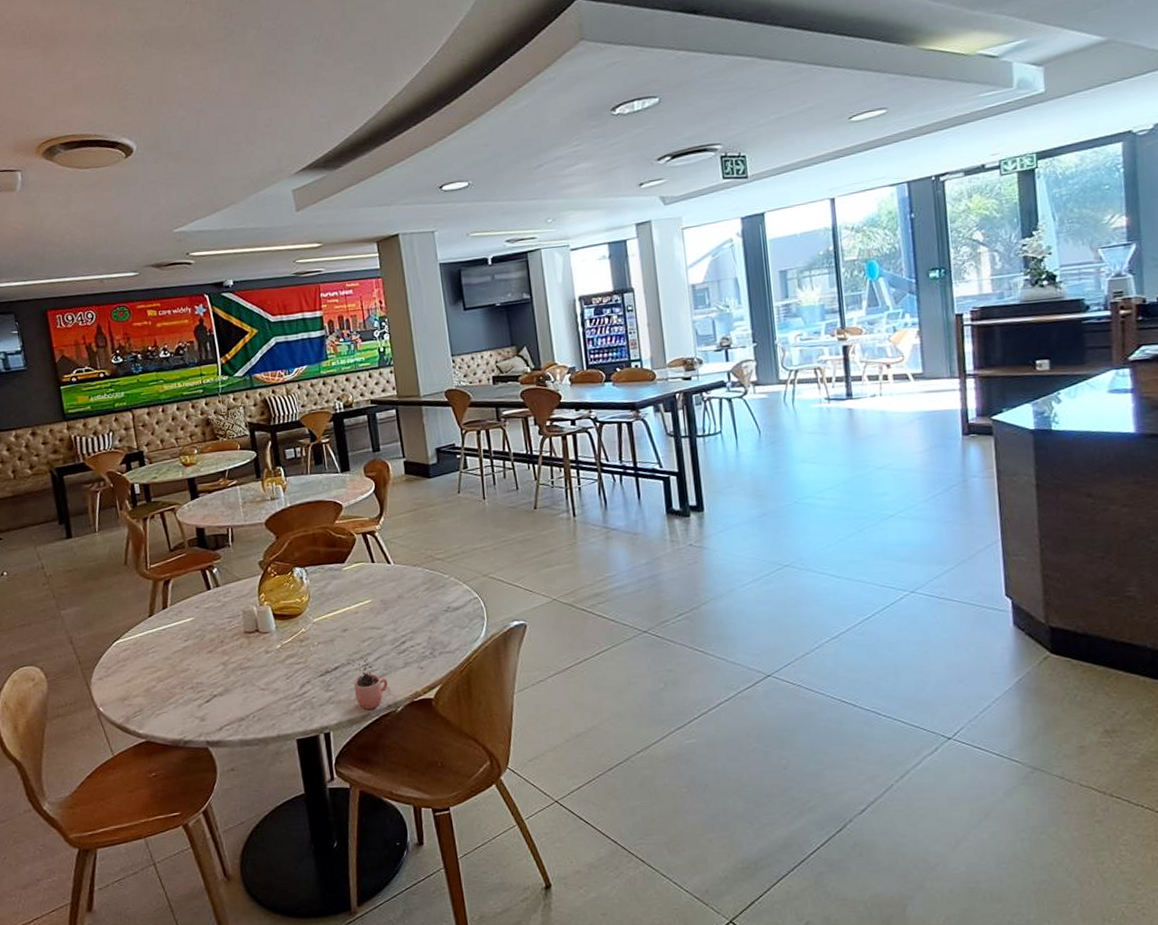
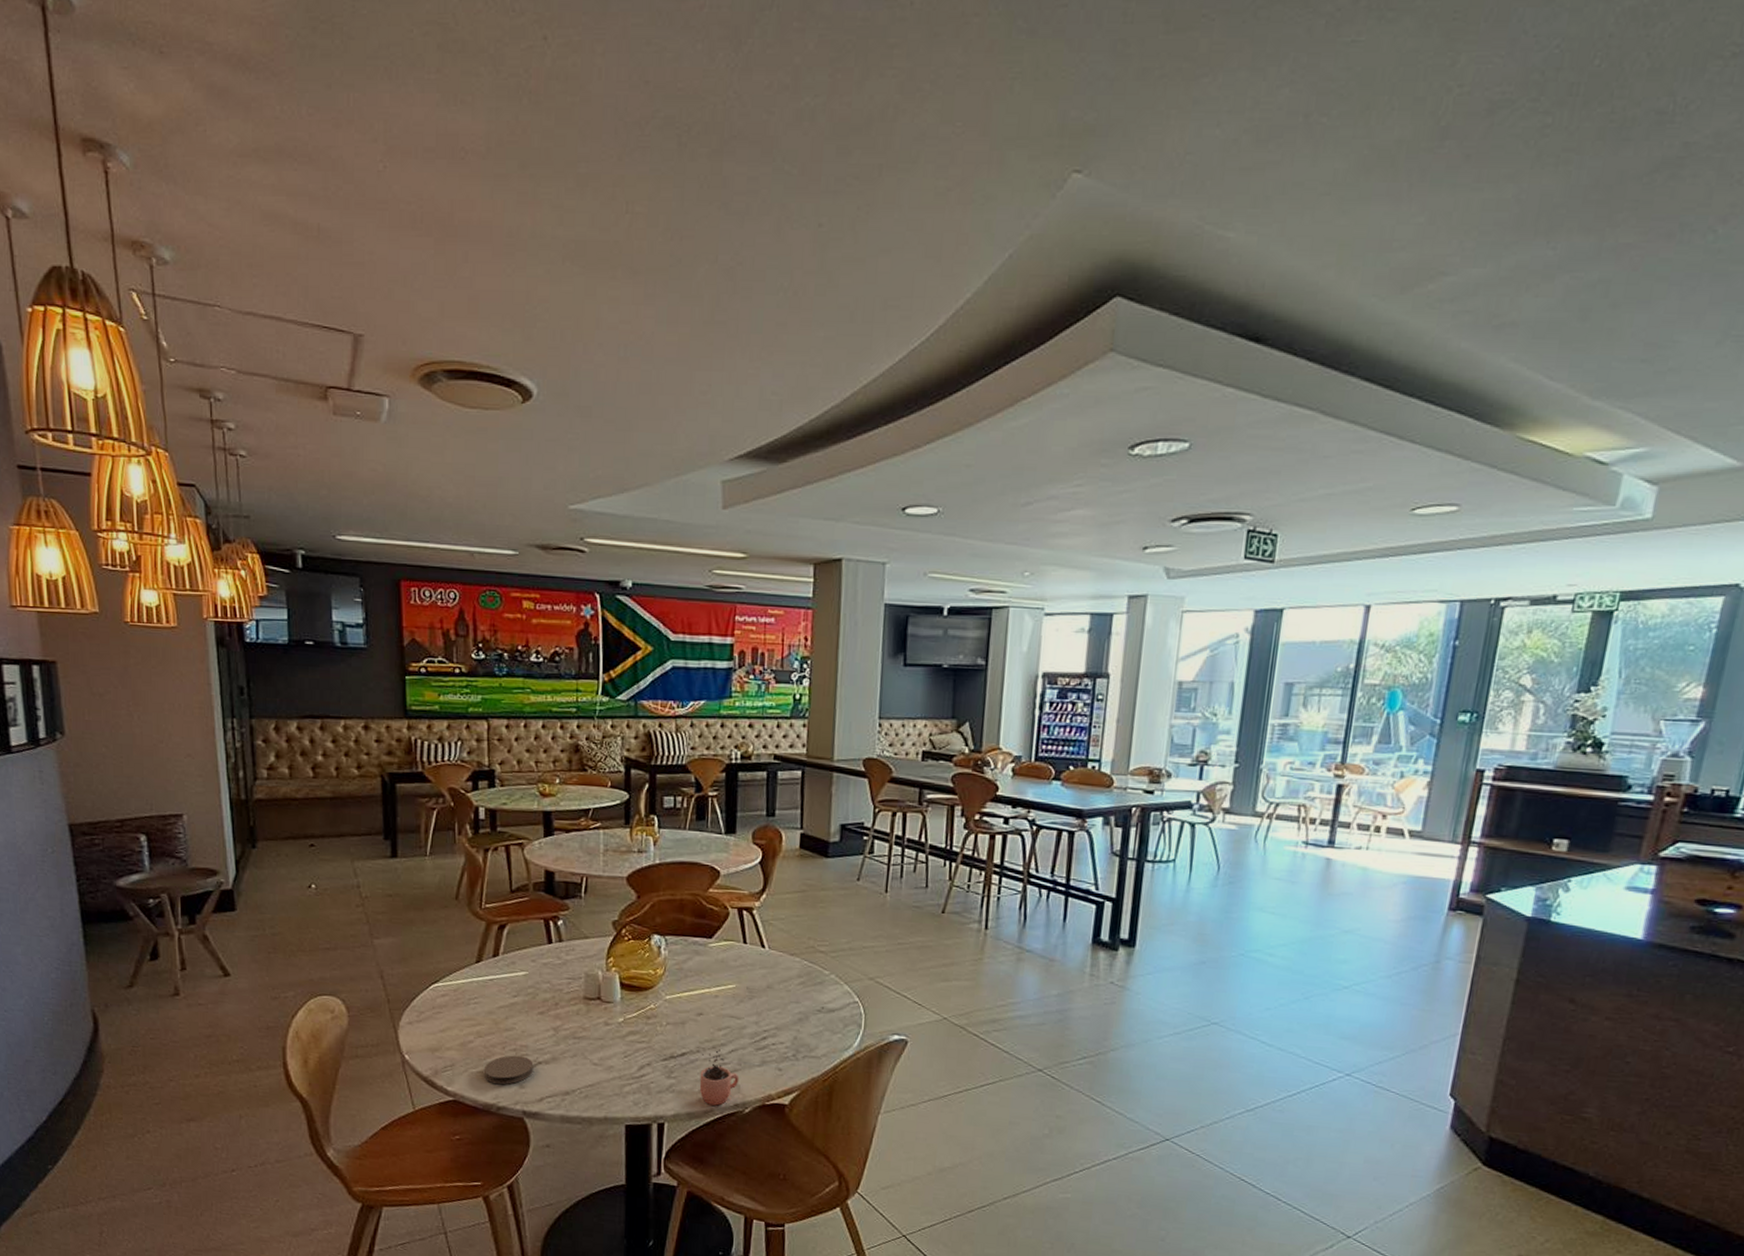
coaster: none [168,692,211,721] -> present [483,1055,534,1085]

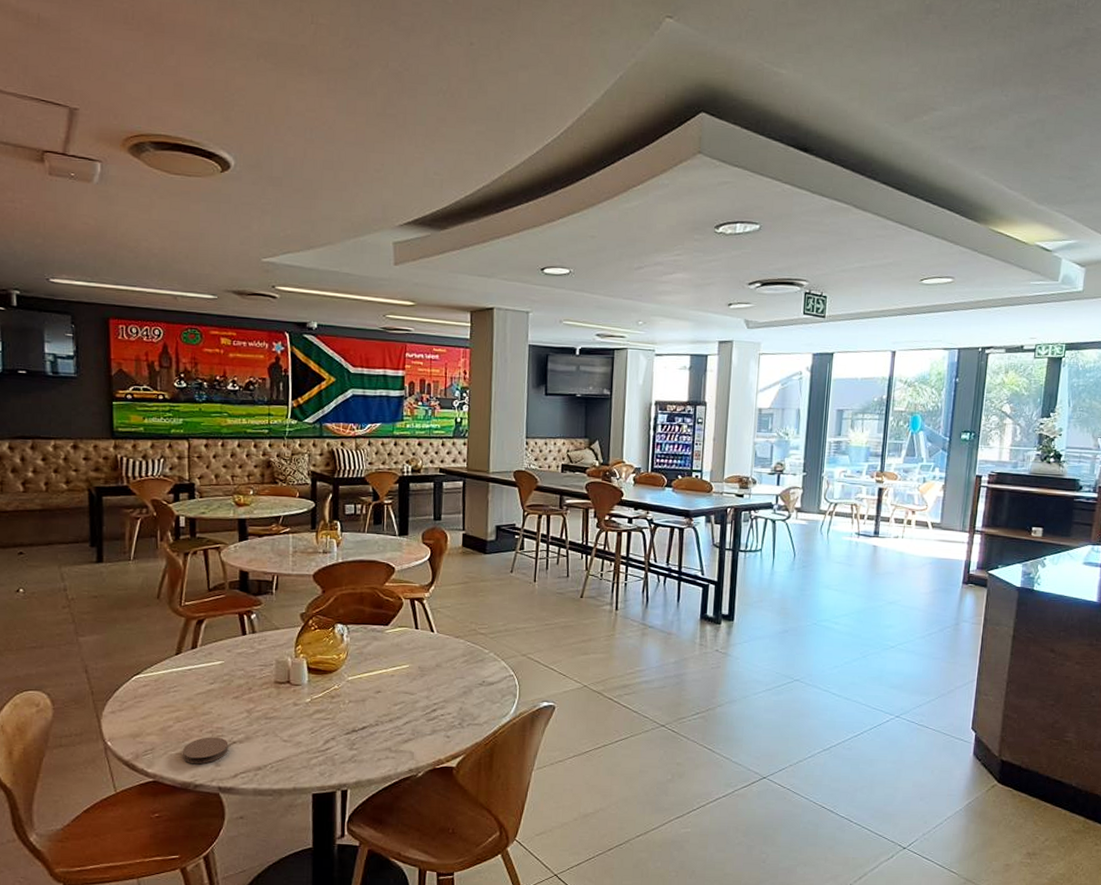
cocoa: present [699,1049,740,1106] -> none [378,722,413,772]

